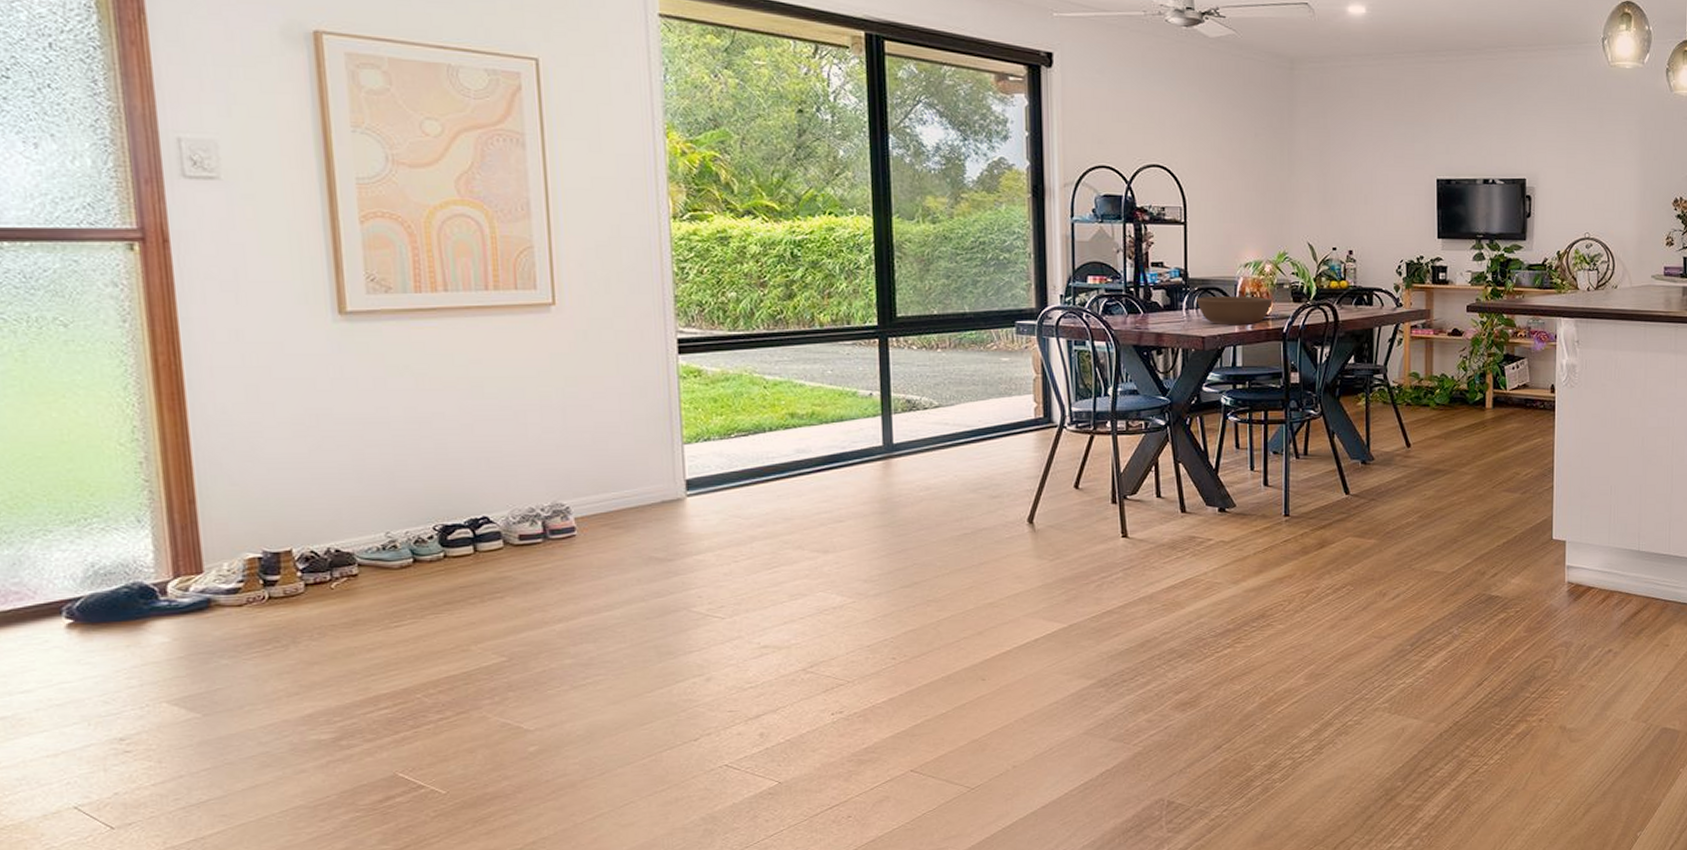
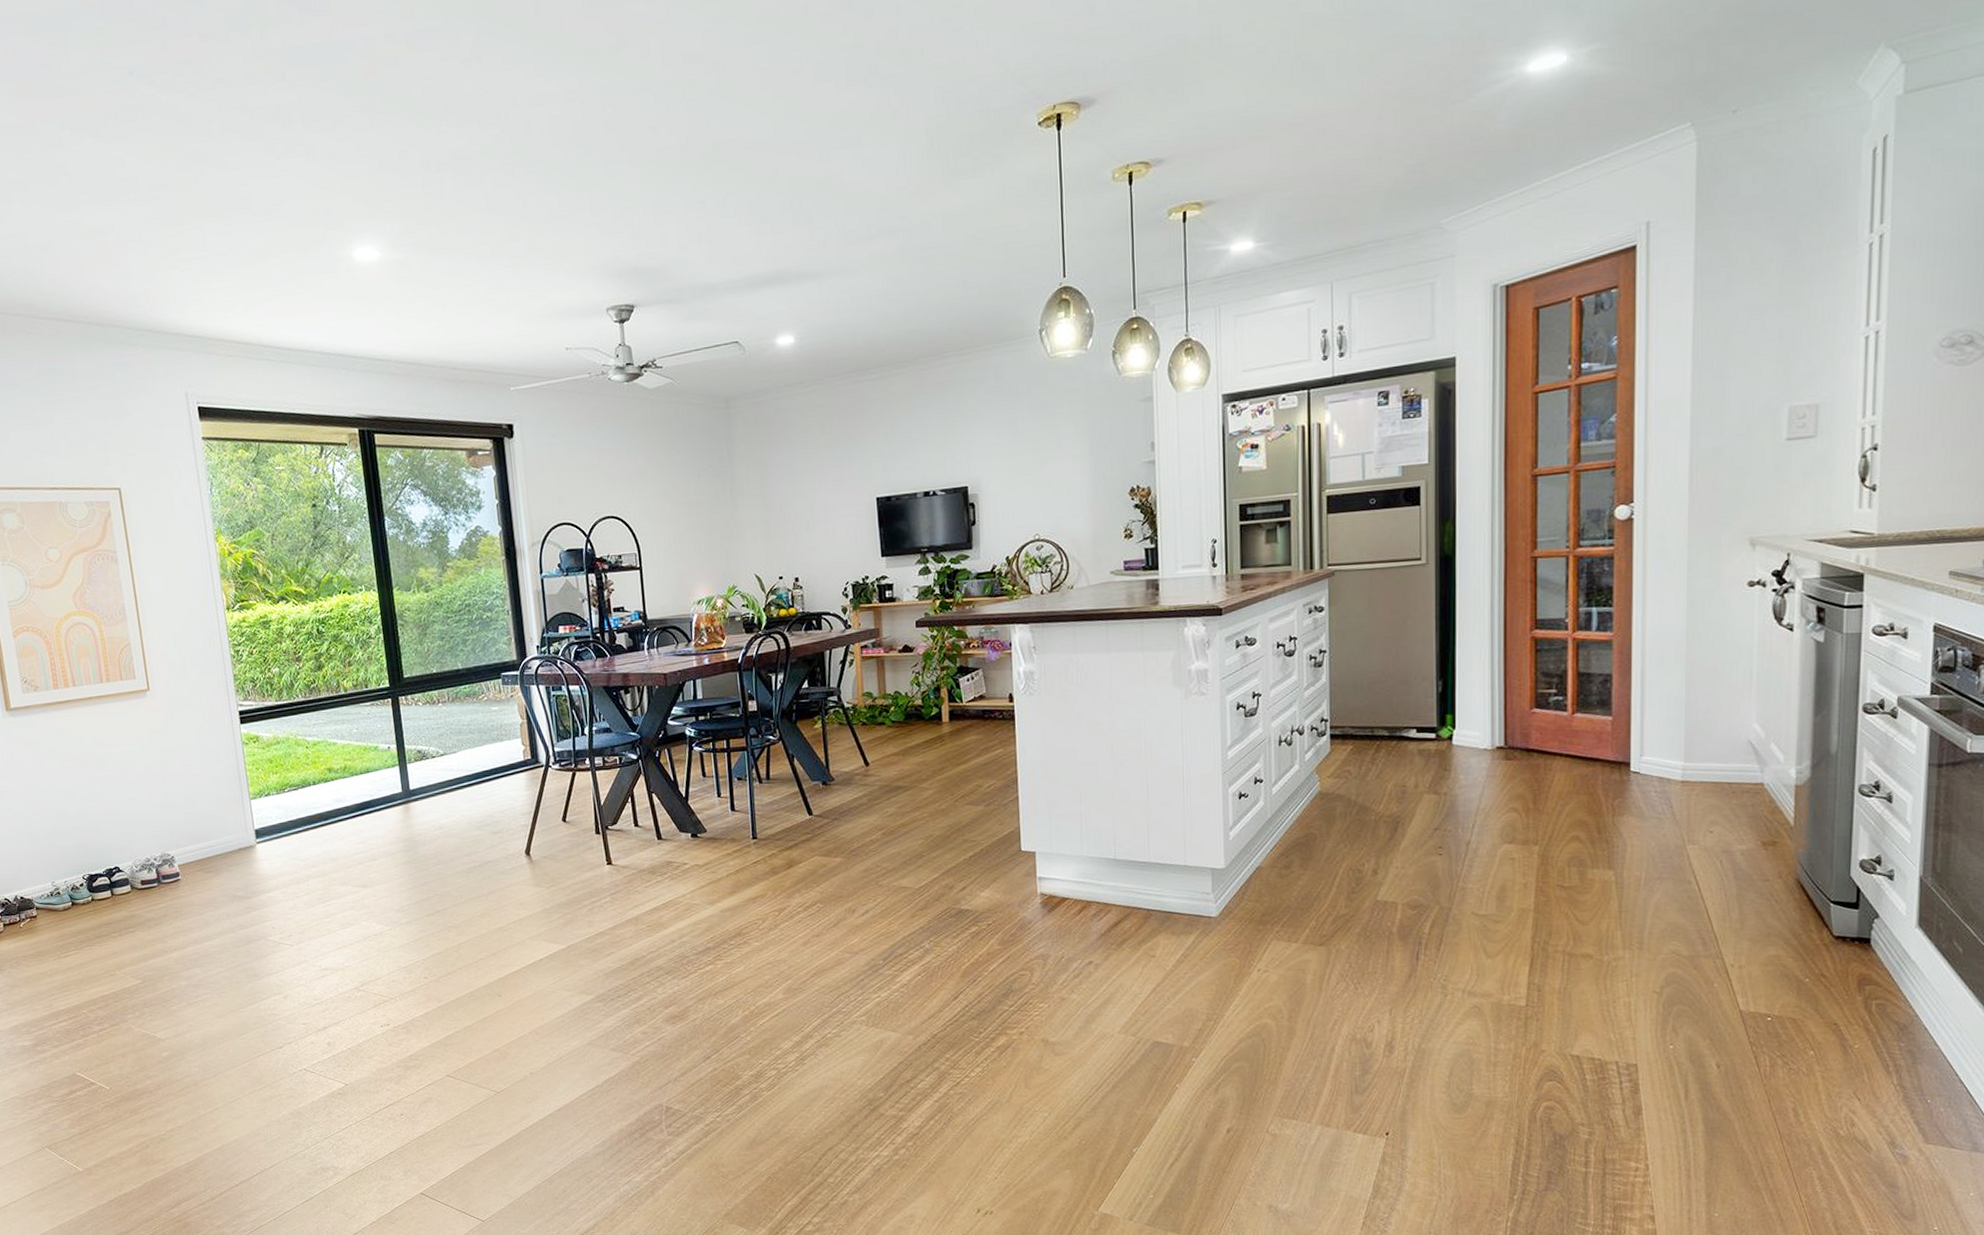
bowl: present [1195,295,1273,326] -> none [655,631,726,662]

